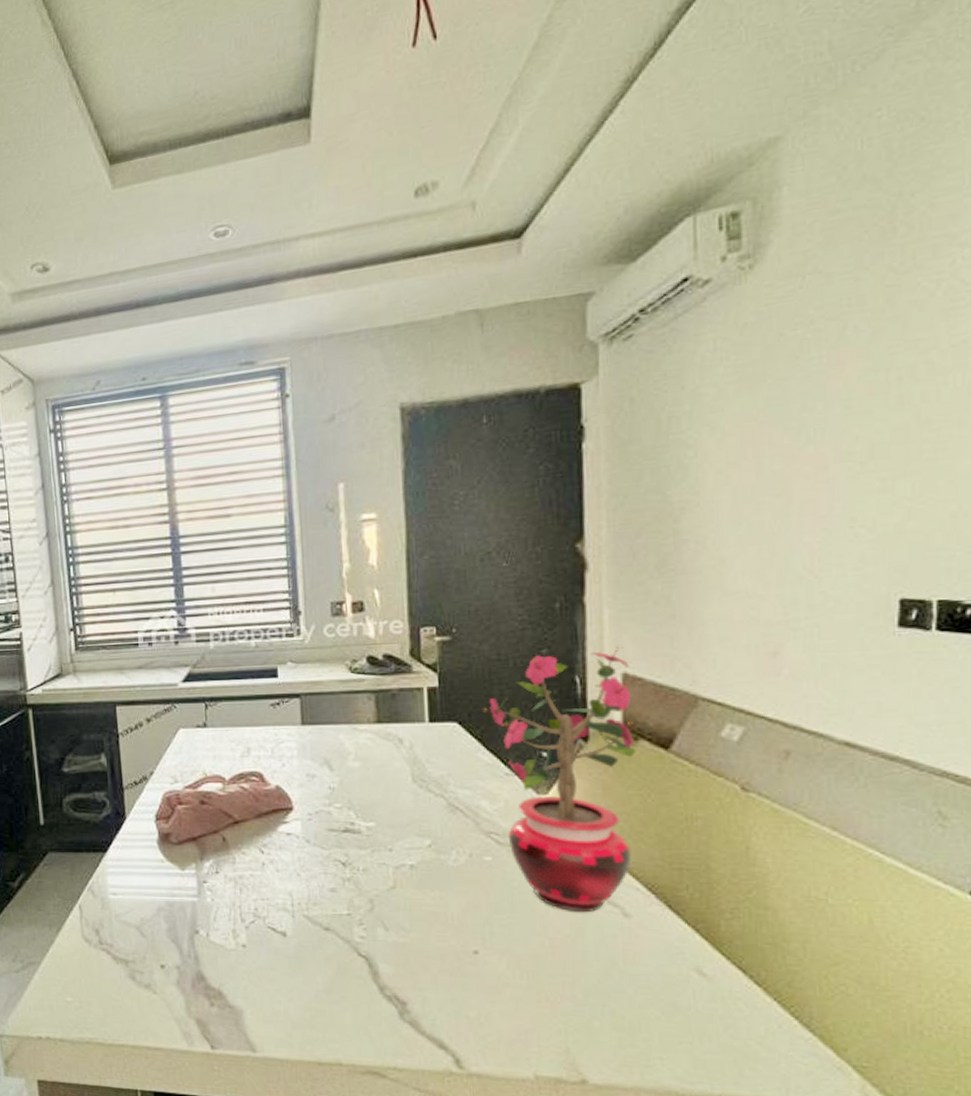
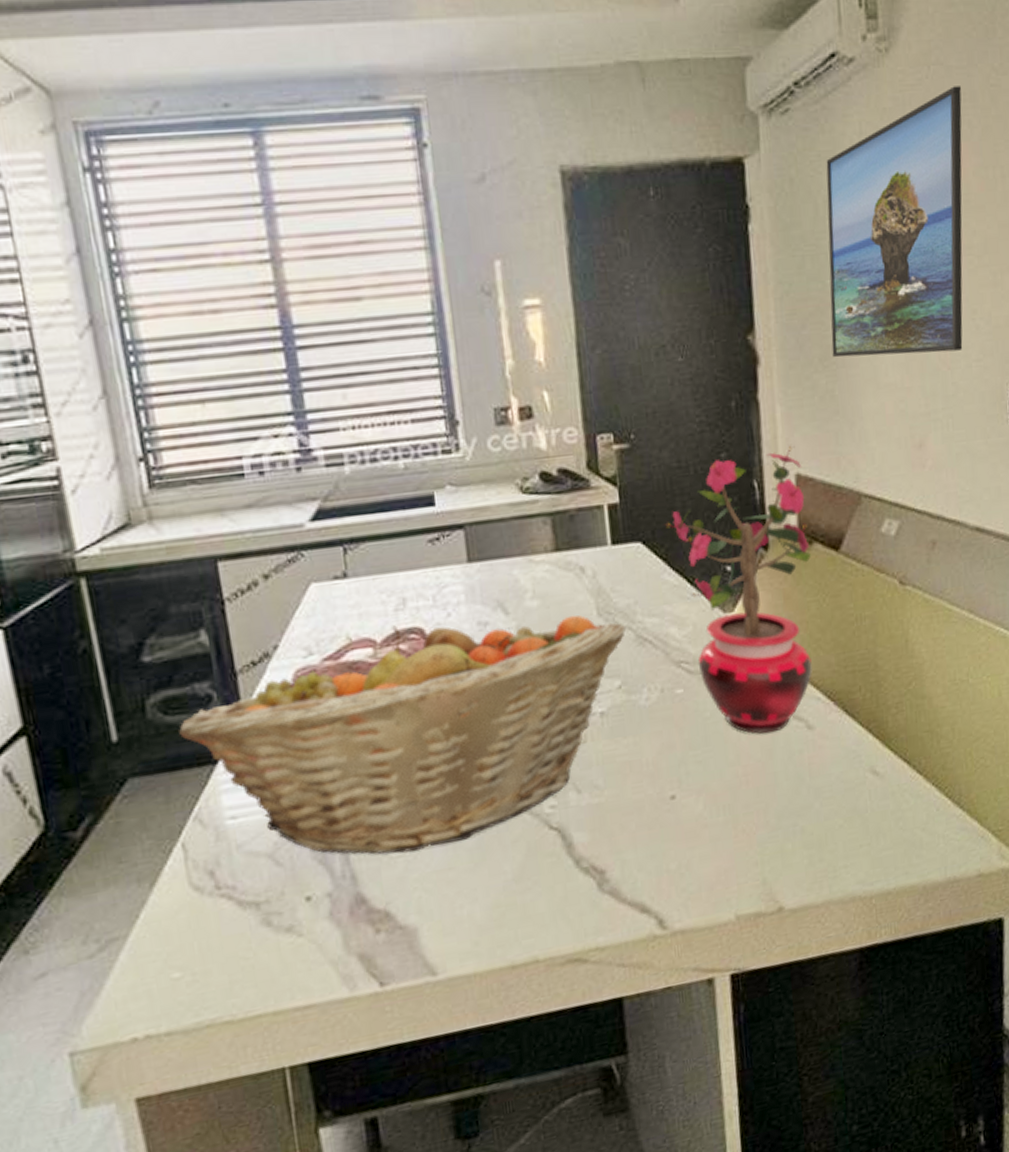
fruit basket: none [83,768,438,949] -> present [179,615,626,854]
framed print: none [670,291,847,565] -> present [826,86,963,358]

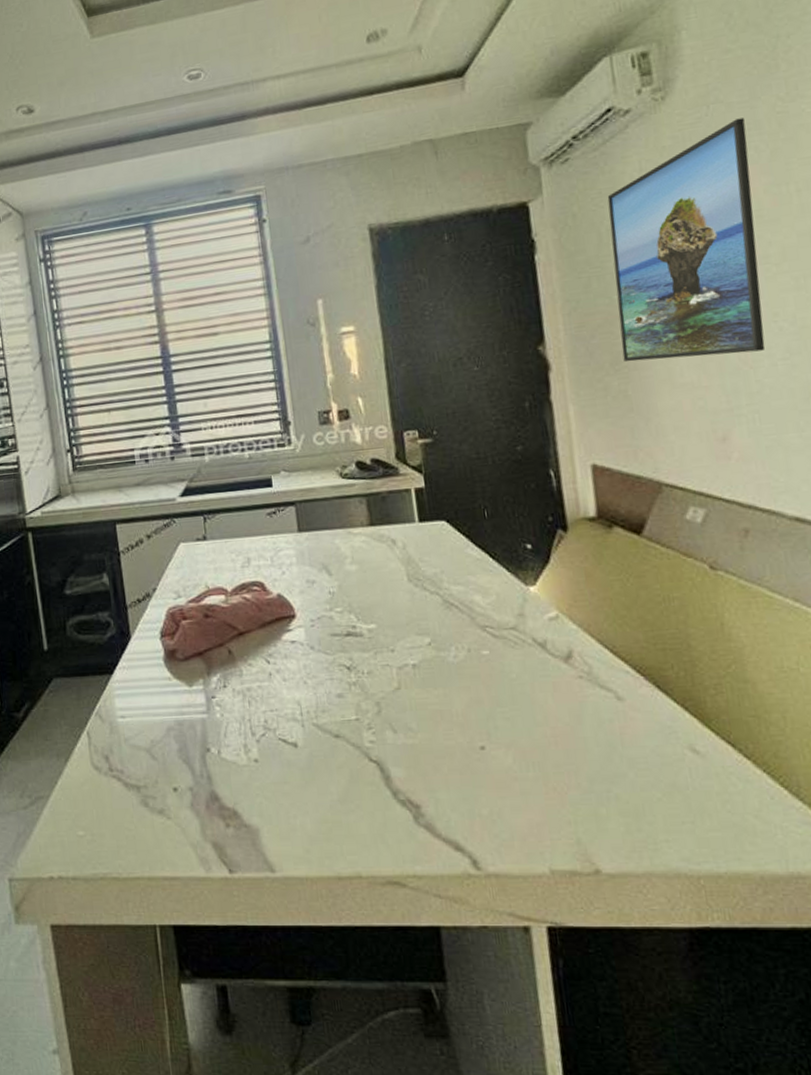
fruit basket: present [179,615,626,854] -> none [87,579,434,763]
potted plant: present [664,445,812,734] -> none [466,439,619,700]

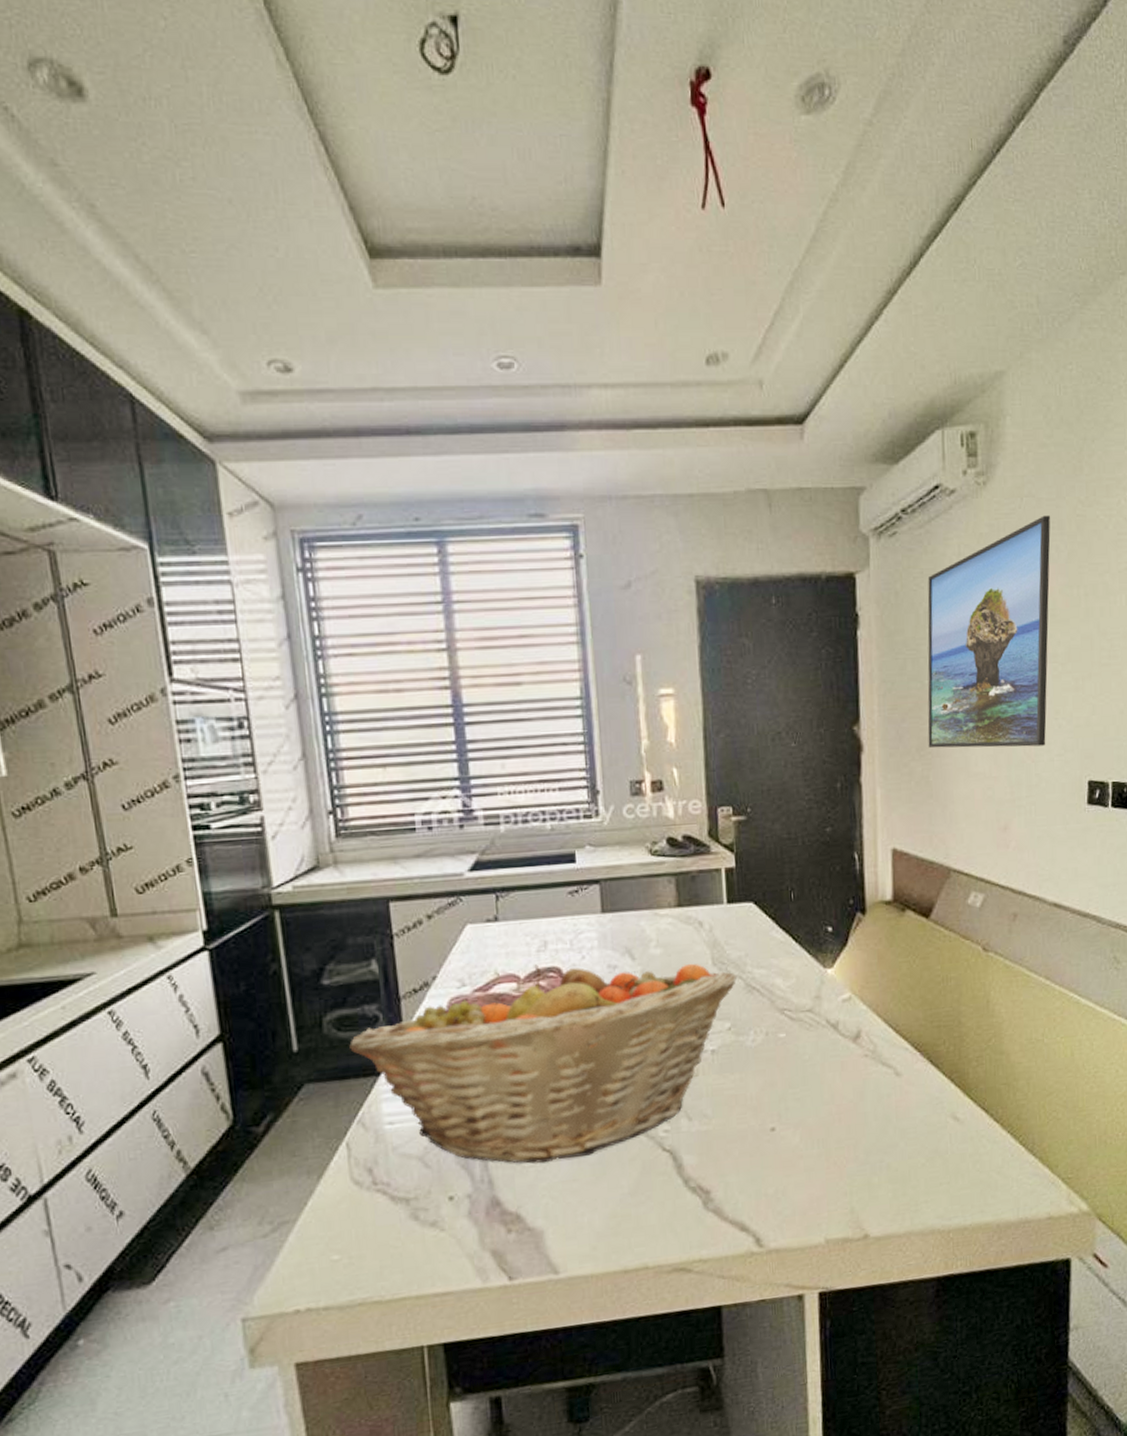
fruit basket: none [87,579,434,763] -> present [349,963,736,1164]

